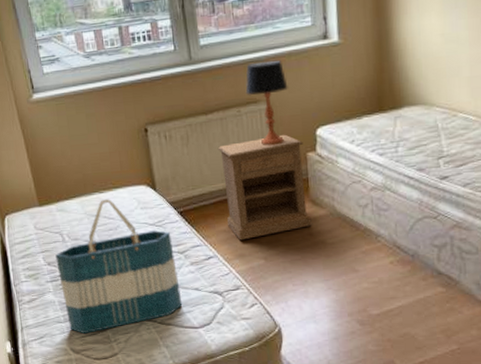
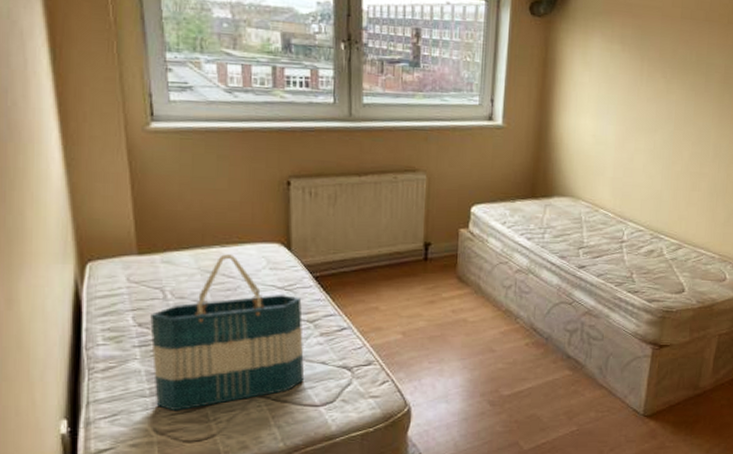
nightstand: present [217,134,312,241] -> none [367,207,457,313]
table lamp: present [245,59,288,146] -> none [405,131,449,218]

